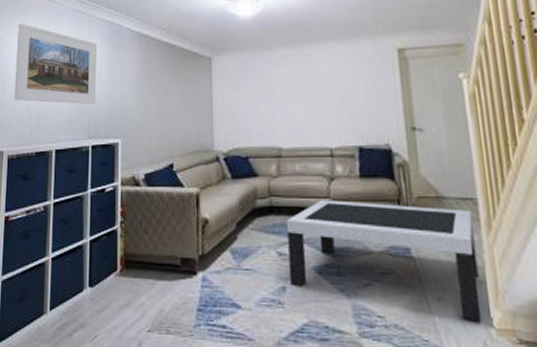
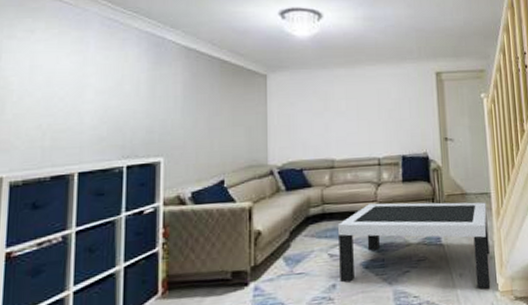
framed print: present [13,24,97,105] -> none [17,28,133,122]

